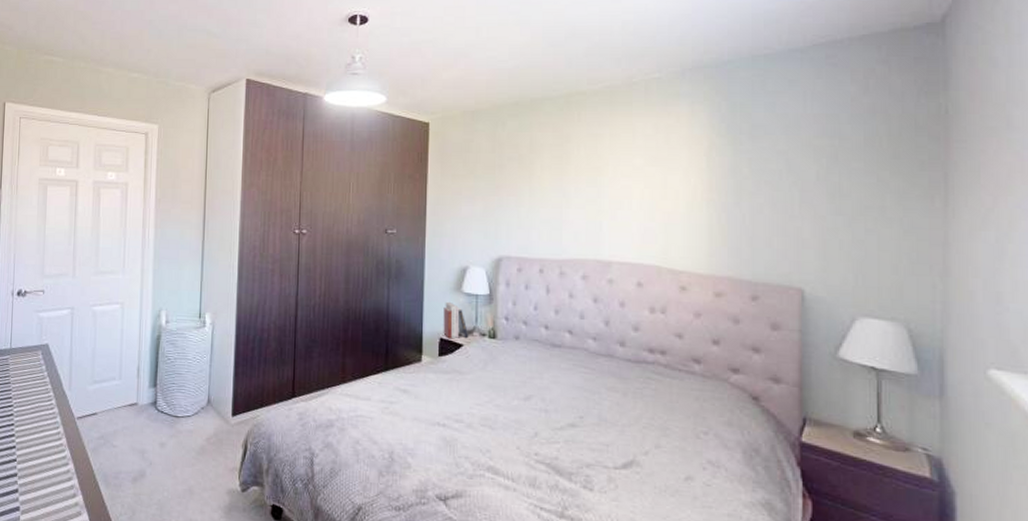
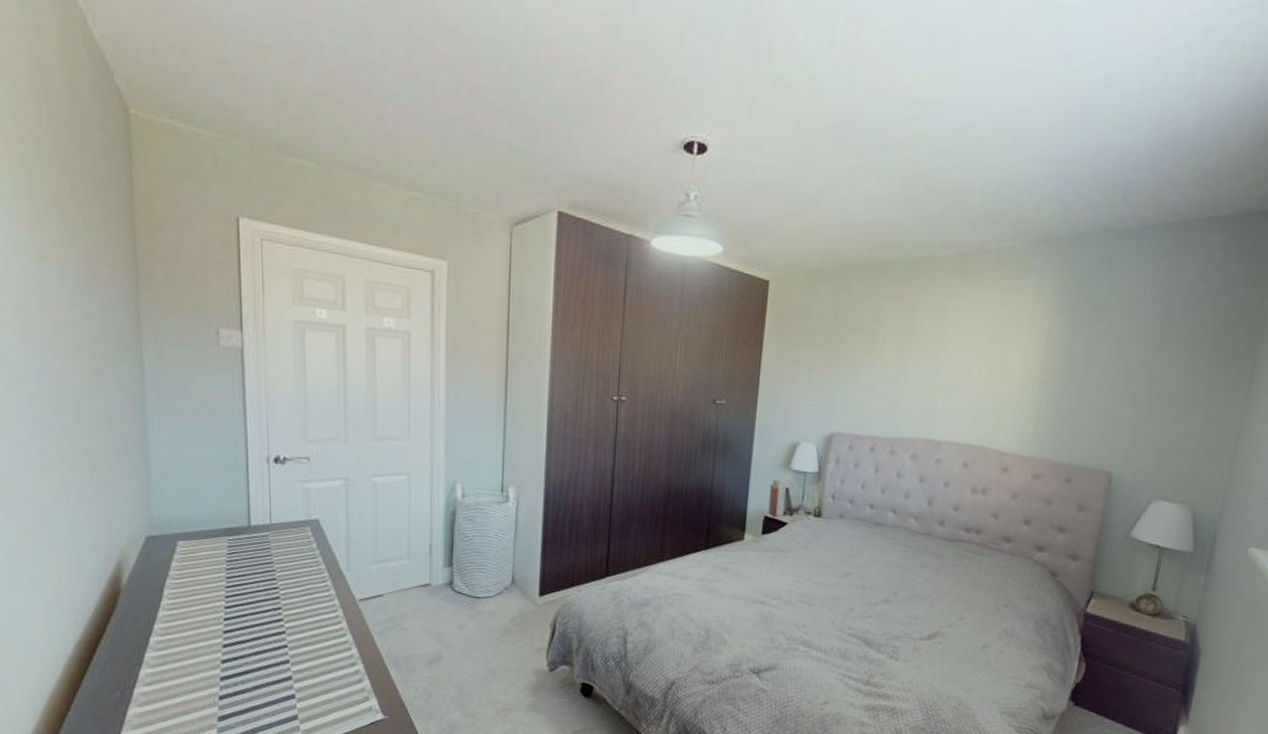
alarm clock: none [856,411,895,452] -> present [1133,585,1164,620]

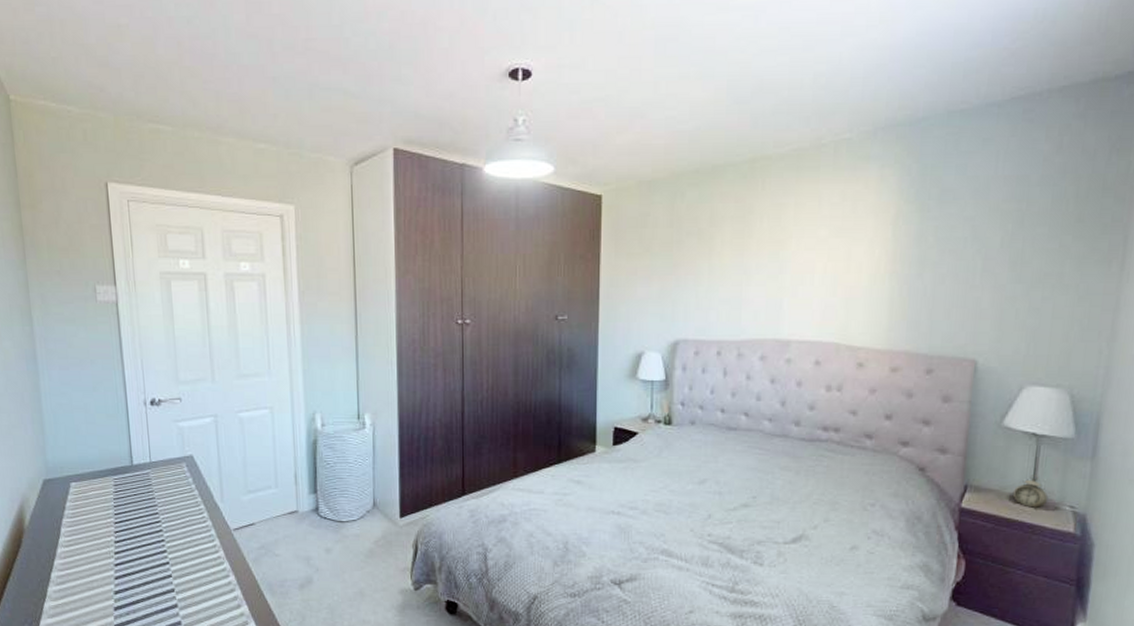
books: present [768,478,794,517] -> none [617,389,644,428]

